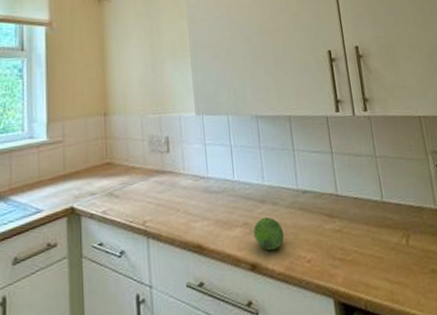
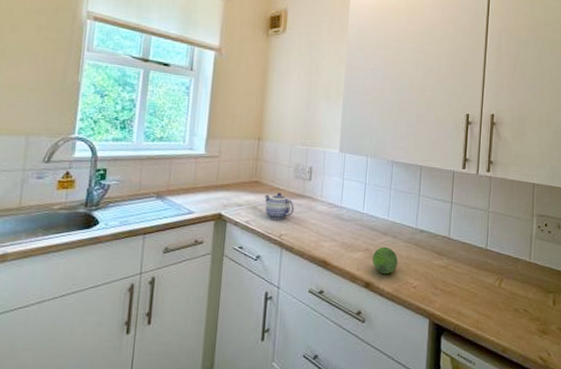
teapot: none [120,171,155,205] -> present [265,192,294,220]

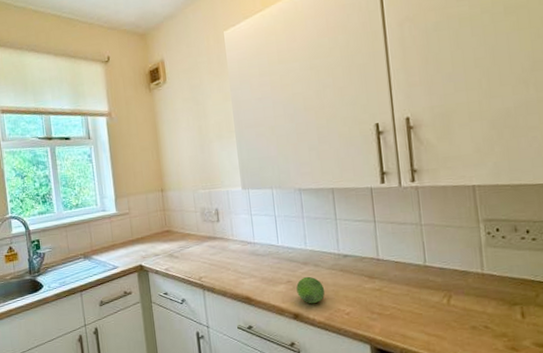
teapot: present [265,192,294,220] -> none [178,237,208,264]

